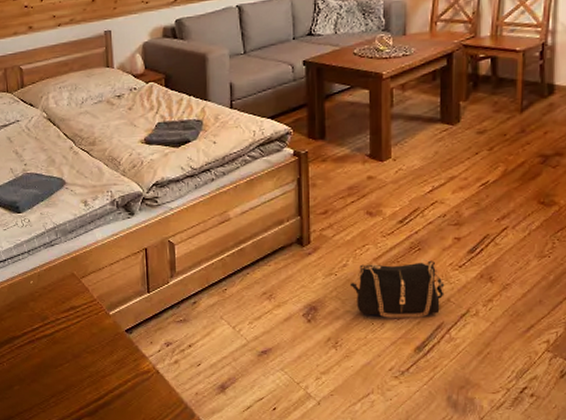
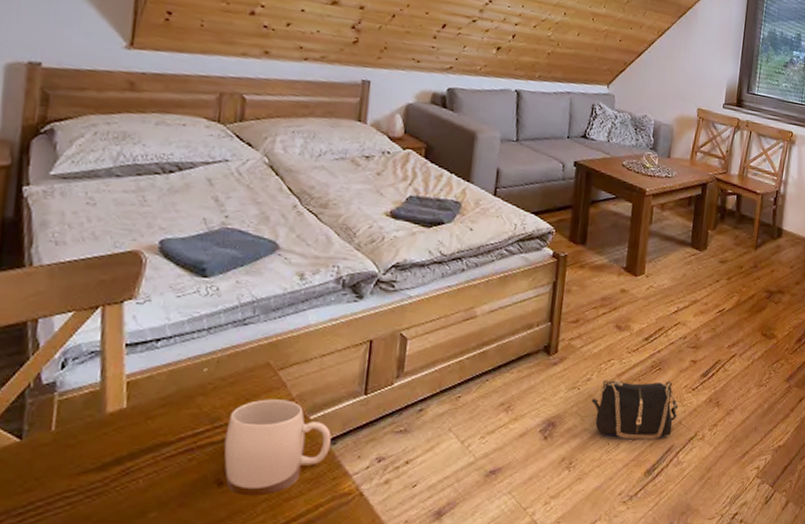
mug: none [53,301,128,374] -> present [223,399,331,496]

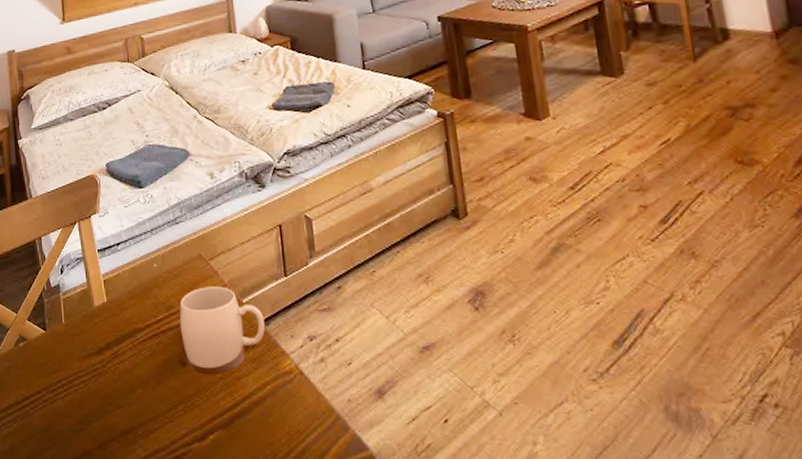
handbag: present [591,379,679,439] -> none [520,232,639,305]

